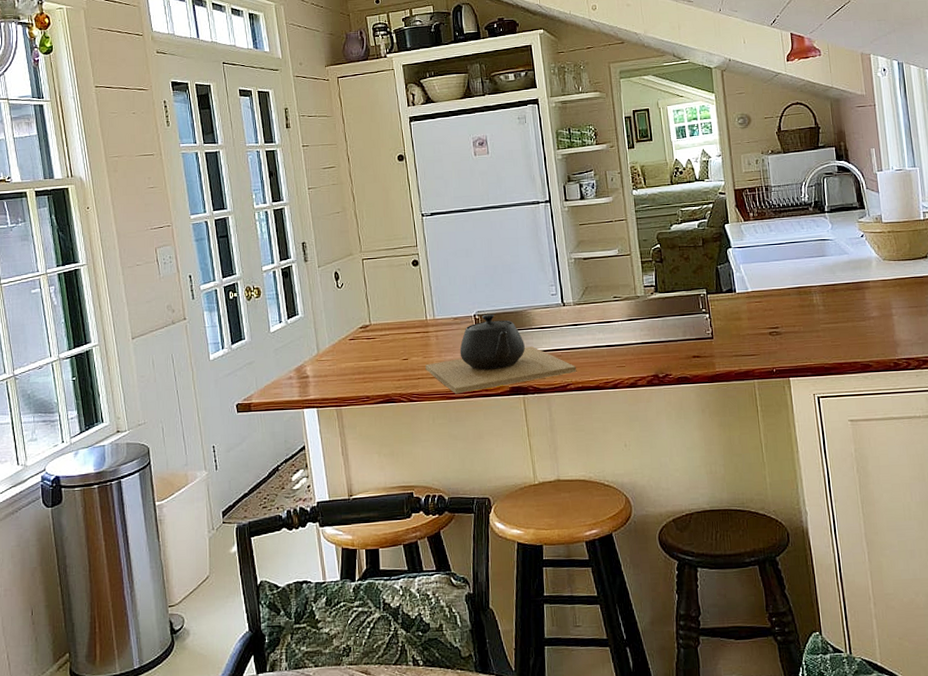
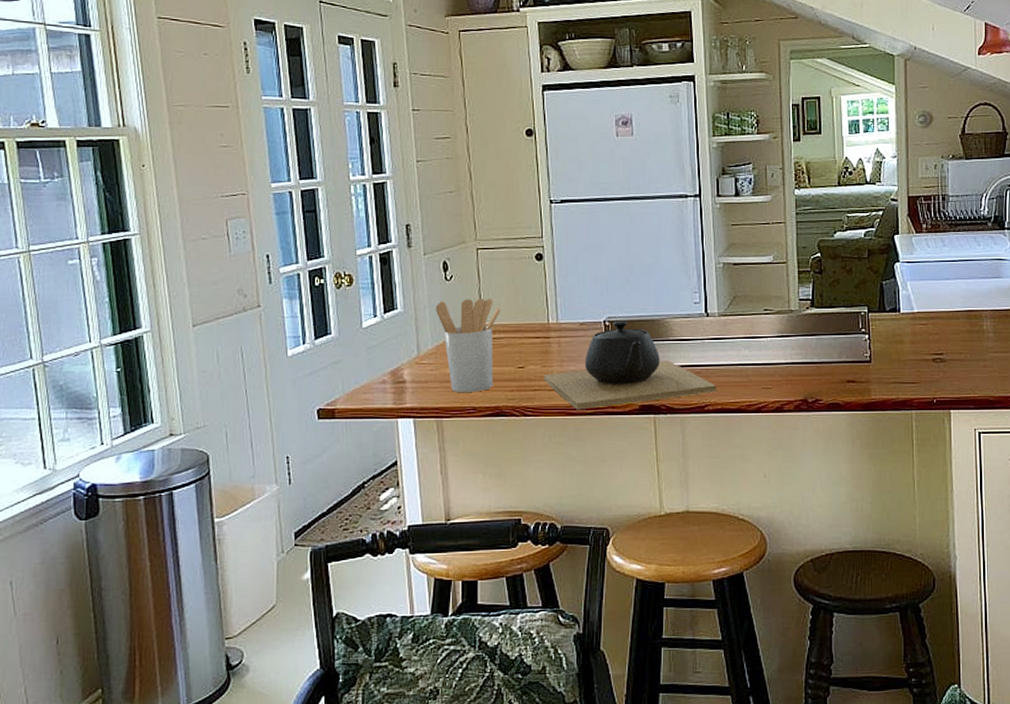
utensil holder: none [331,301,386,384] -> present [436,299,501,392]

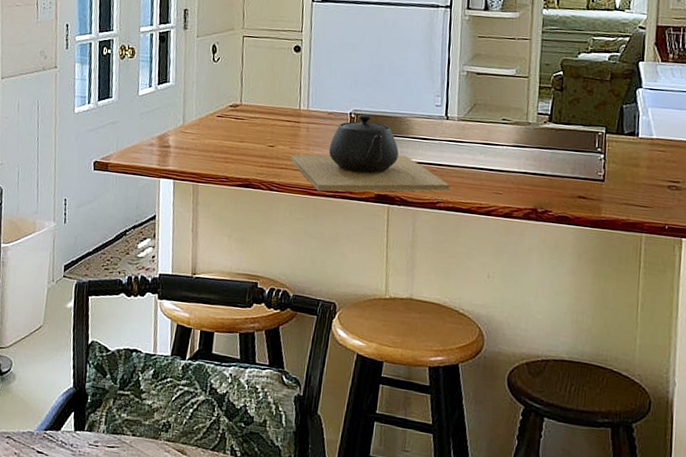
utensil holder: present [436,299,501,392] -> none [202,79,259,164]

